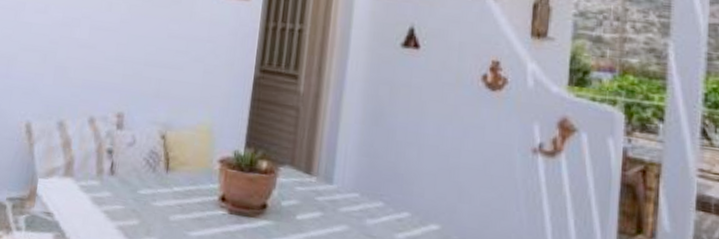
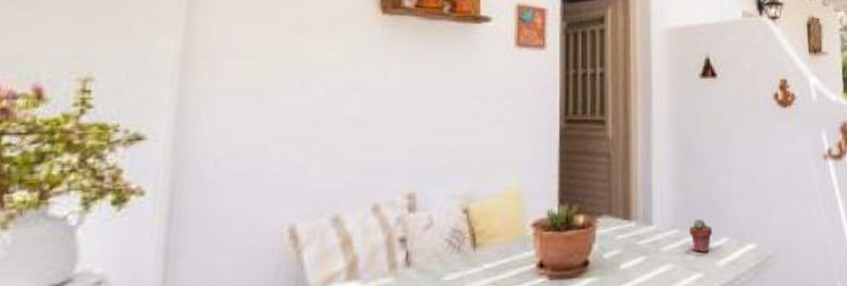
potted succulent: none [370,188,395,222] -> present [689,219,713,253]

